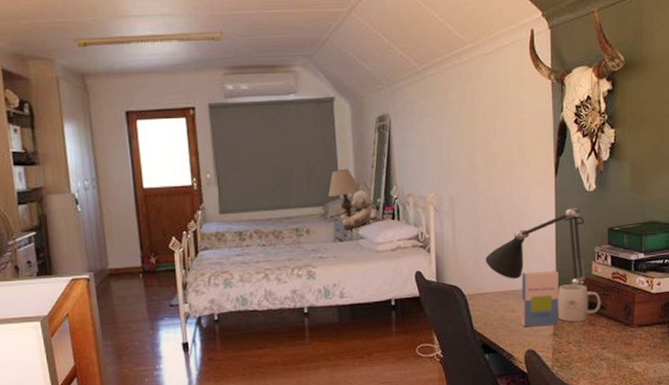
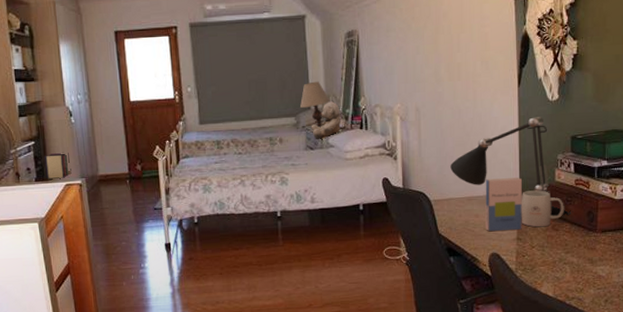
books: none [46,245,78,273] -> present [44,153,72,179]

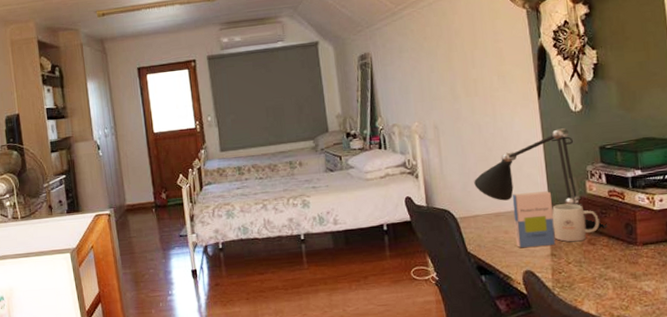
books: present [44,153,72,179] -> none [74,185,101,210]
table lamp: present [300,81,330,133] -> none [318,104,348,155]
teddy bear: present [311,100,341,141] -> none [329,122,360,162]

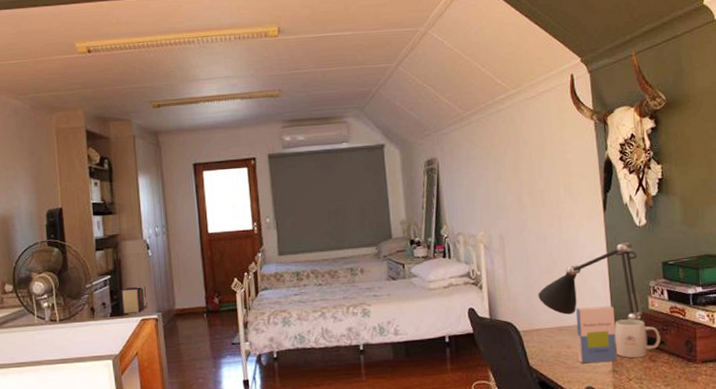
books: none [74,185,101,210] -> present [120,287,148,314]

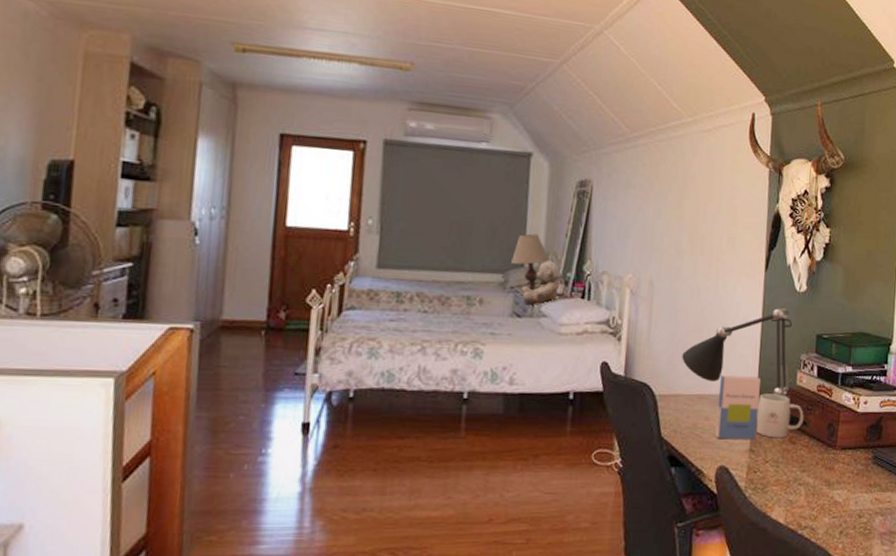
books: present [120,287,148,314] -> none [140,282,182,318]
table lamp: none [381,210,412,262] -> present [511,233,550,296]
teddy bear: none [392,229,423,270] -> present [521,259,560,307]

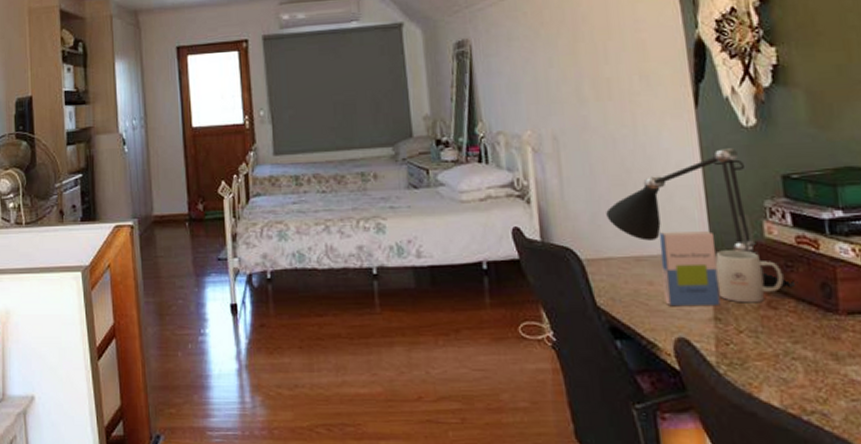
table lamp: present [511,233,550,296] -> none [399,102,438,167]
teddy bear: present [521,259,560,307] -> none [413,126,453,177]

